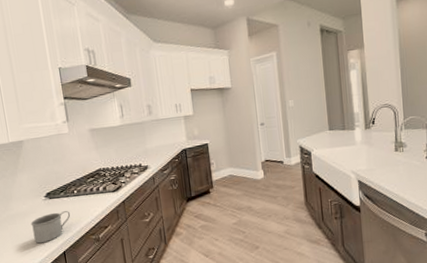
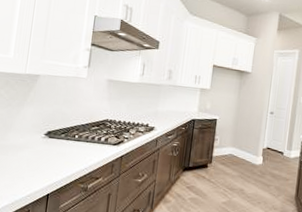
mug: present [30,210,71,244] -> none [21,152,66,181]

